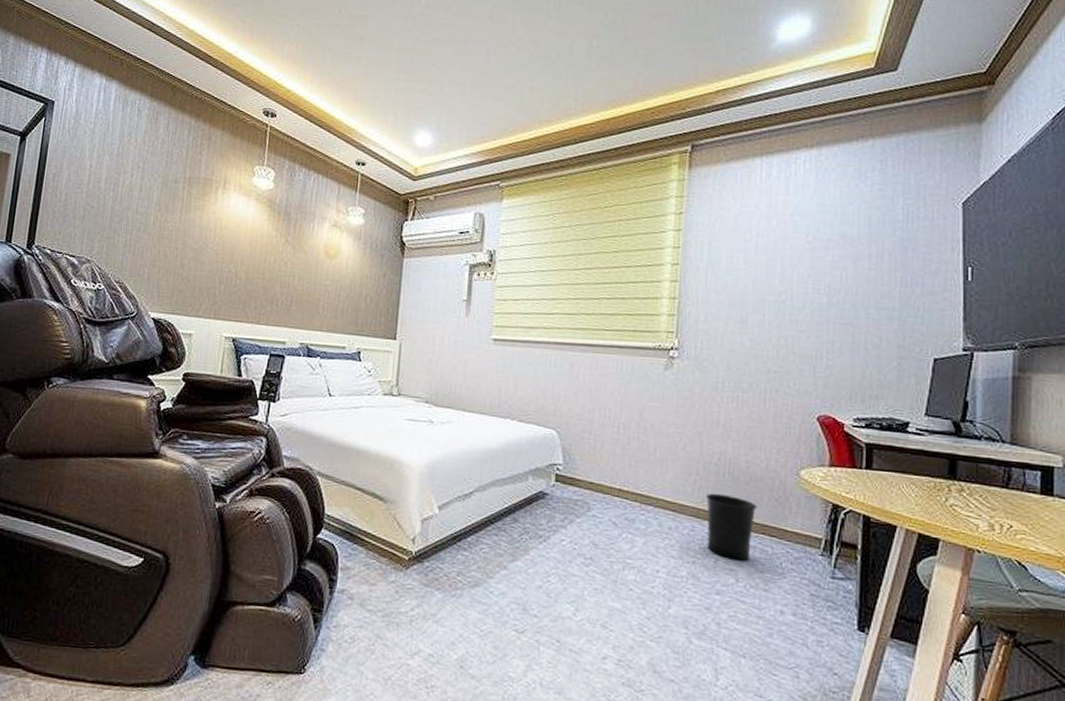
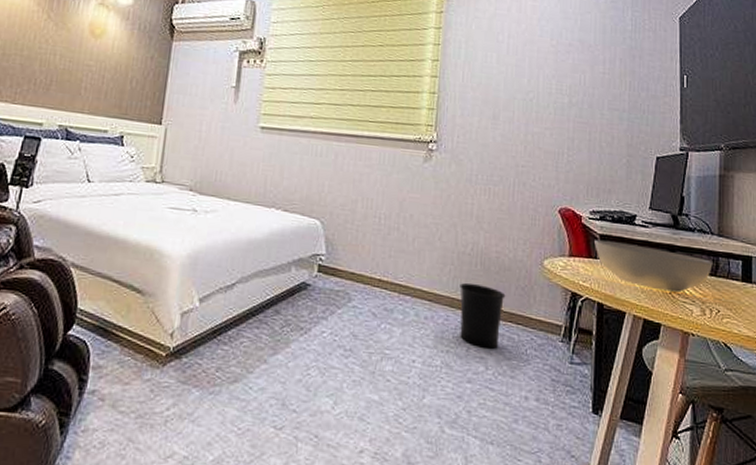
bowl: none [859,449,1004,505] -> present [594,240,713,292]

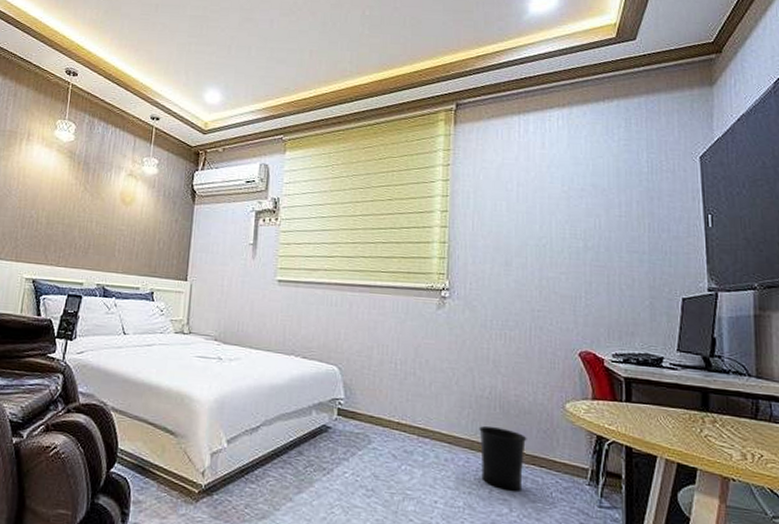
bowl: present [594,240,713,292] -> none [619,383,752,436]

